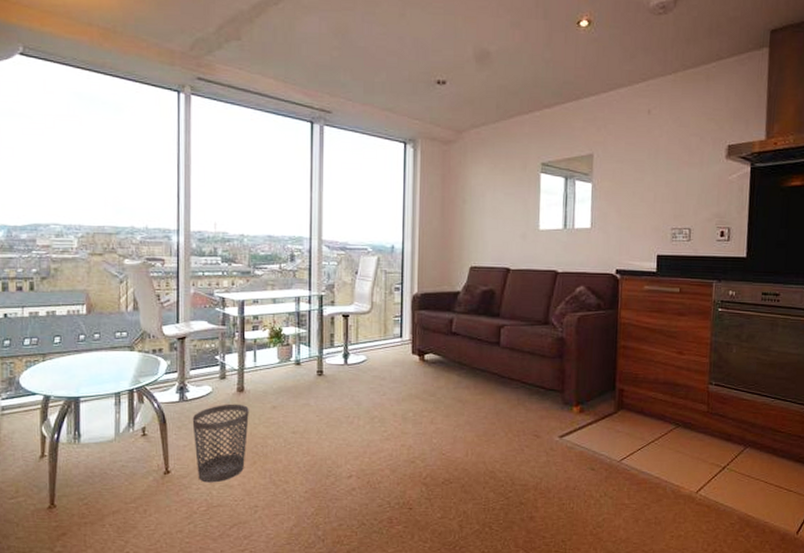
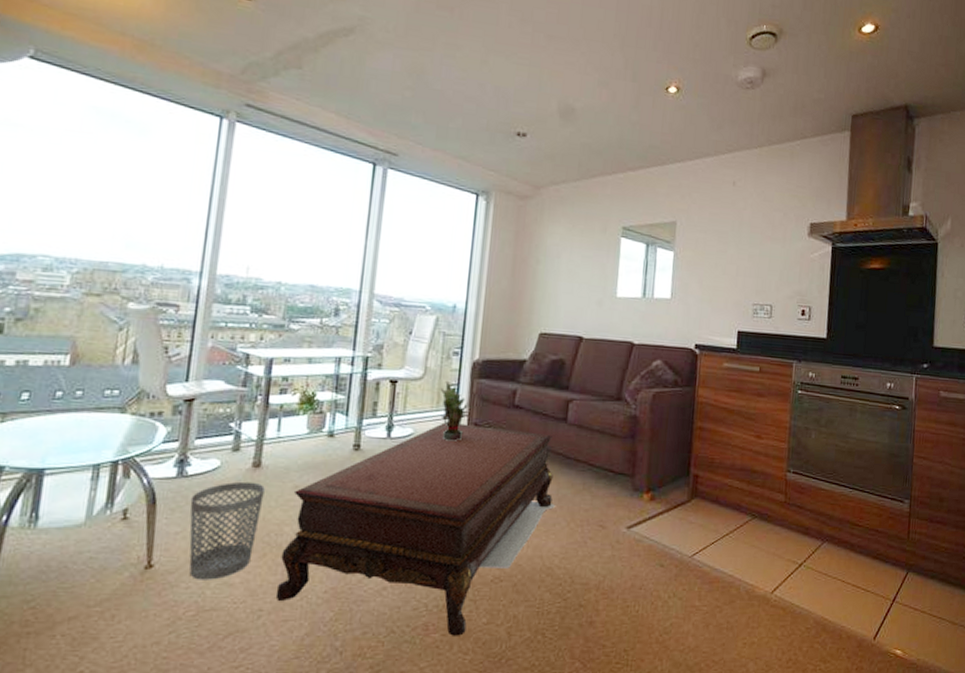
coffee table: none [267,350,493,528] -> present [275,422,555,636]
potted plant: none [386,314,416,366] -> present [440,381,474,441]

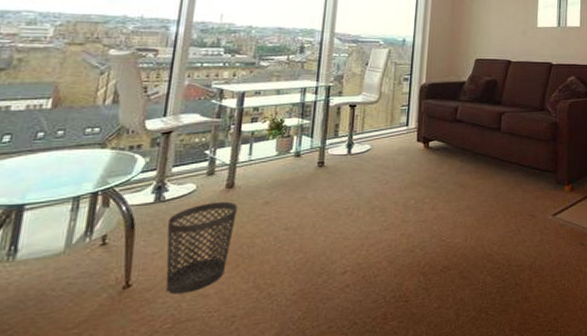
coffee table: present [275,422,555,636] -> none [248,138,493,322]
potted plant: present [440,381,474,441] -> none [393,103,422,153]

